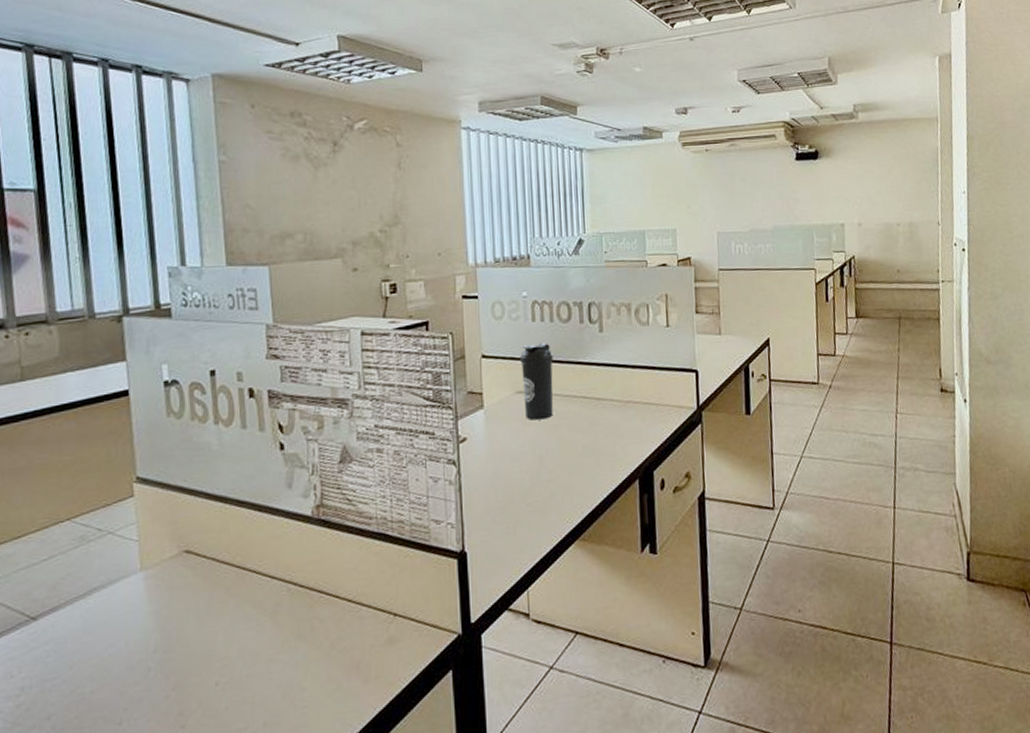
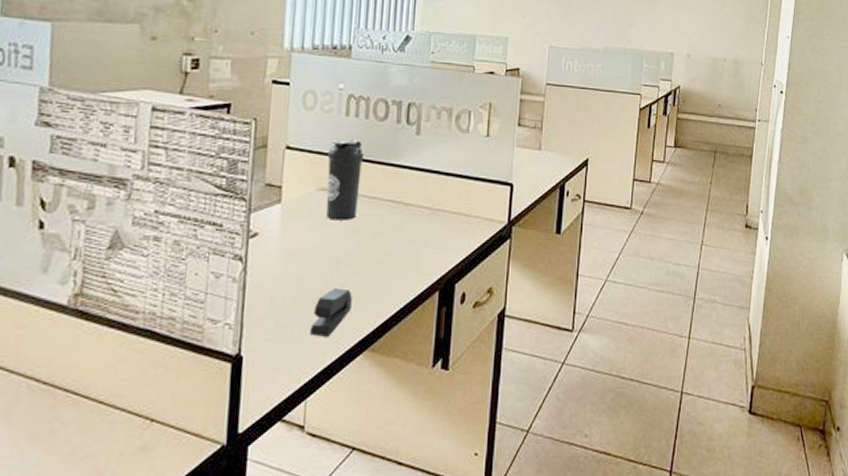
stapler: none [523,483,559,530] -> present [309,288,352,337]

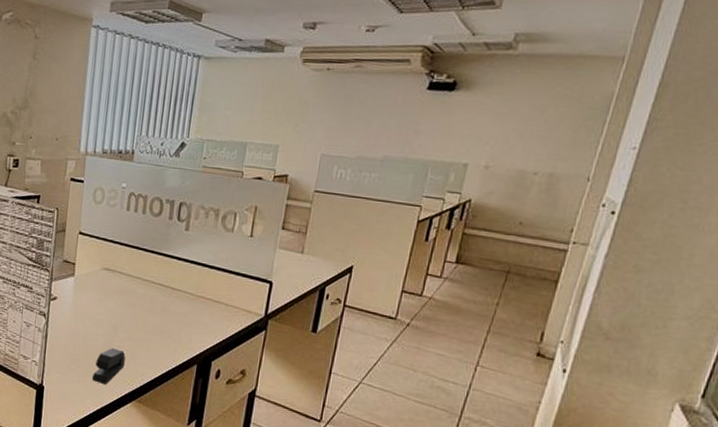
water bottle: present [326,140,364,221] -> none [108,230,140,296]

